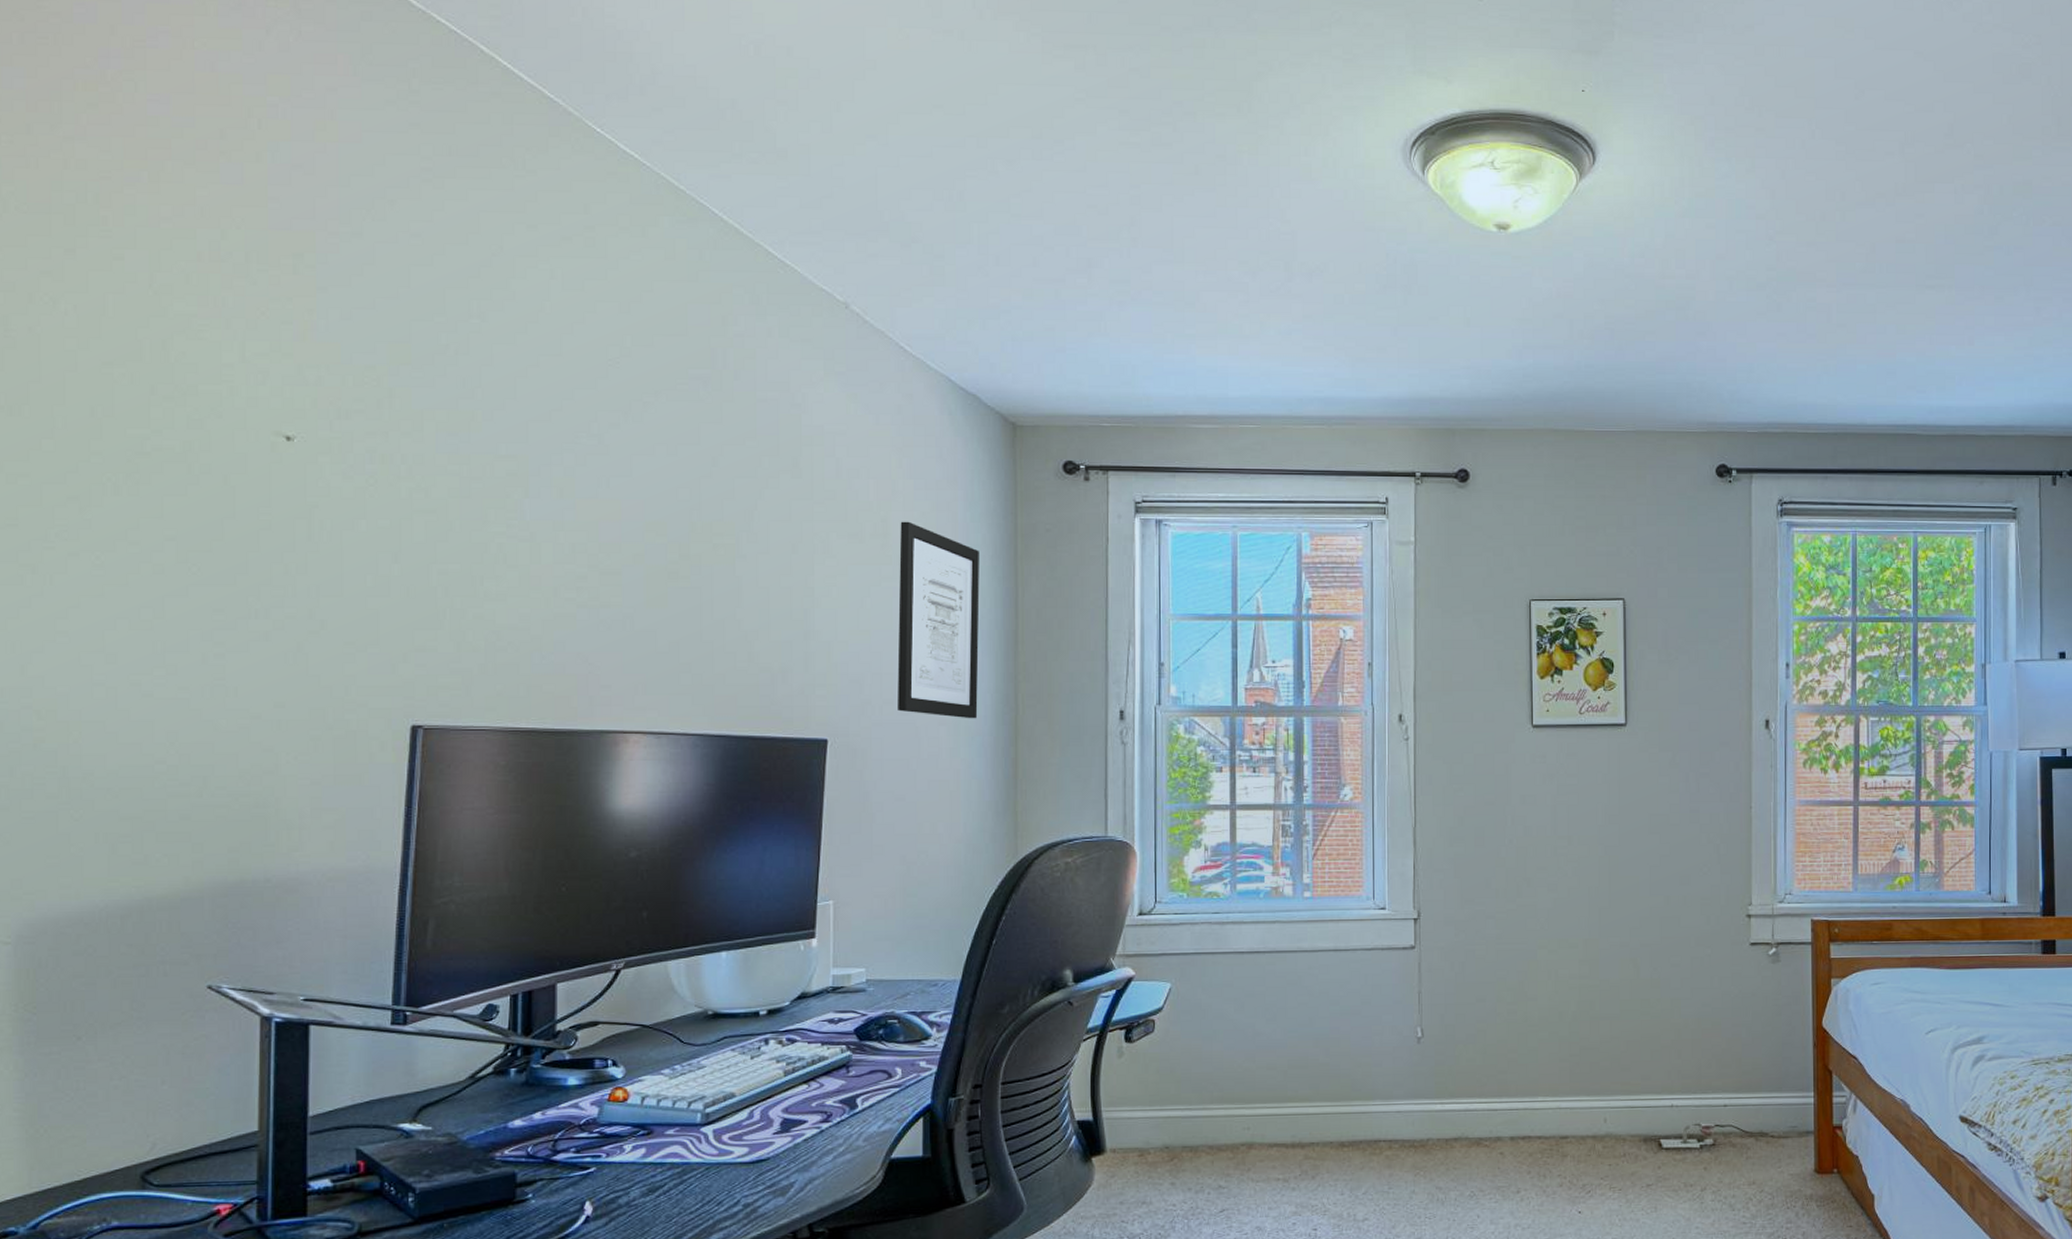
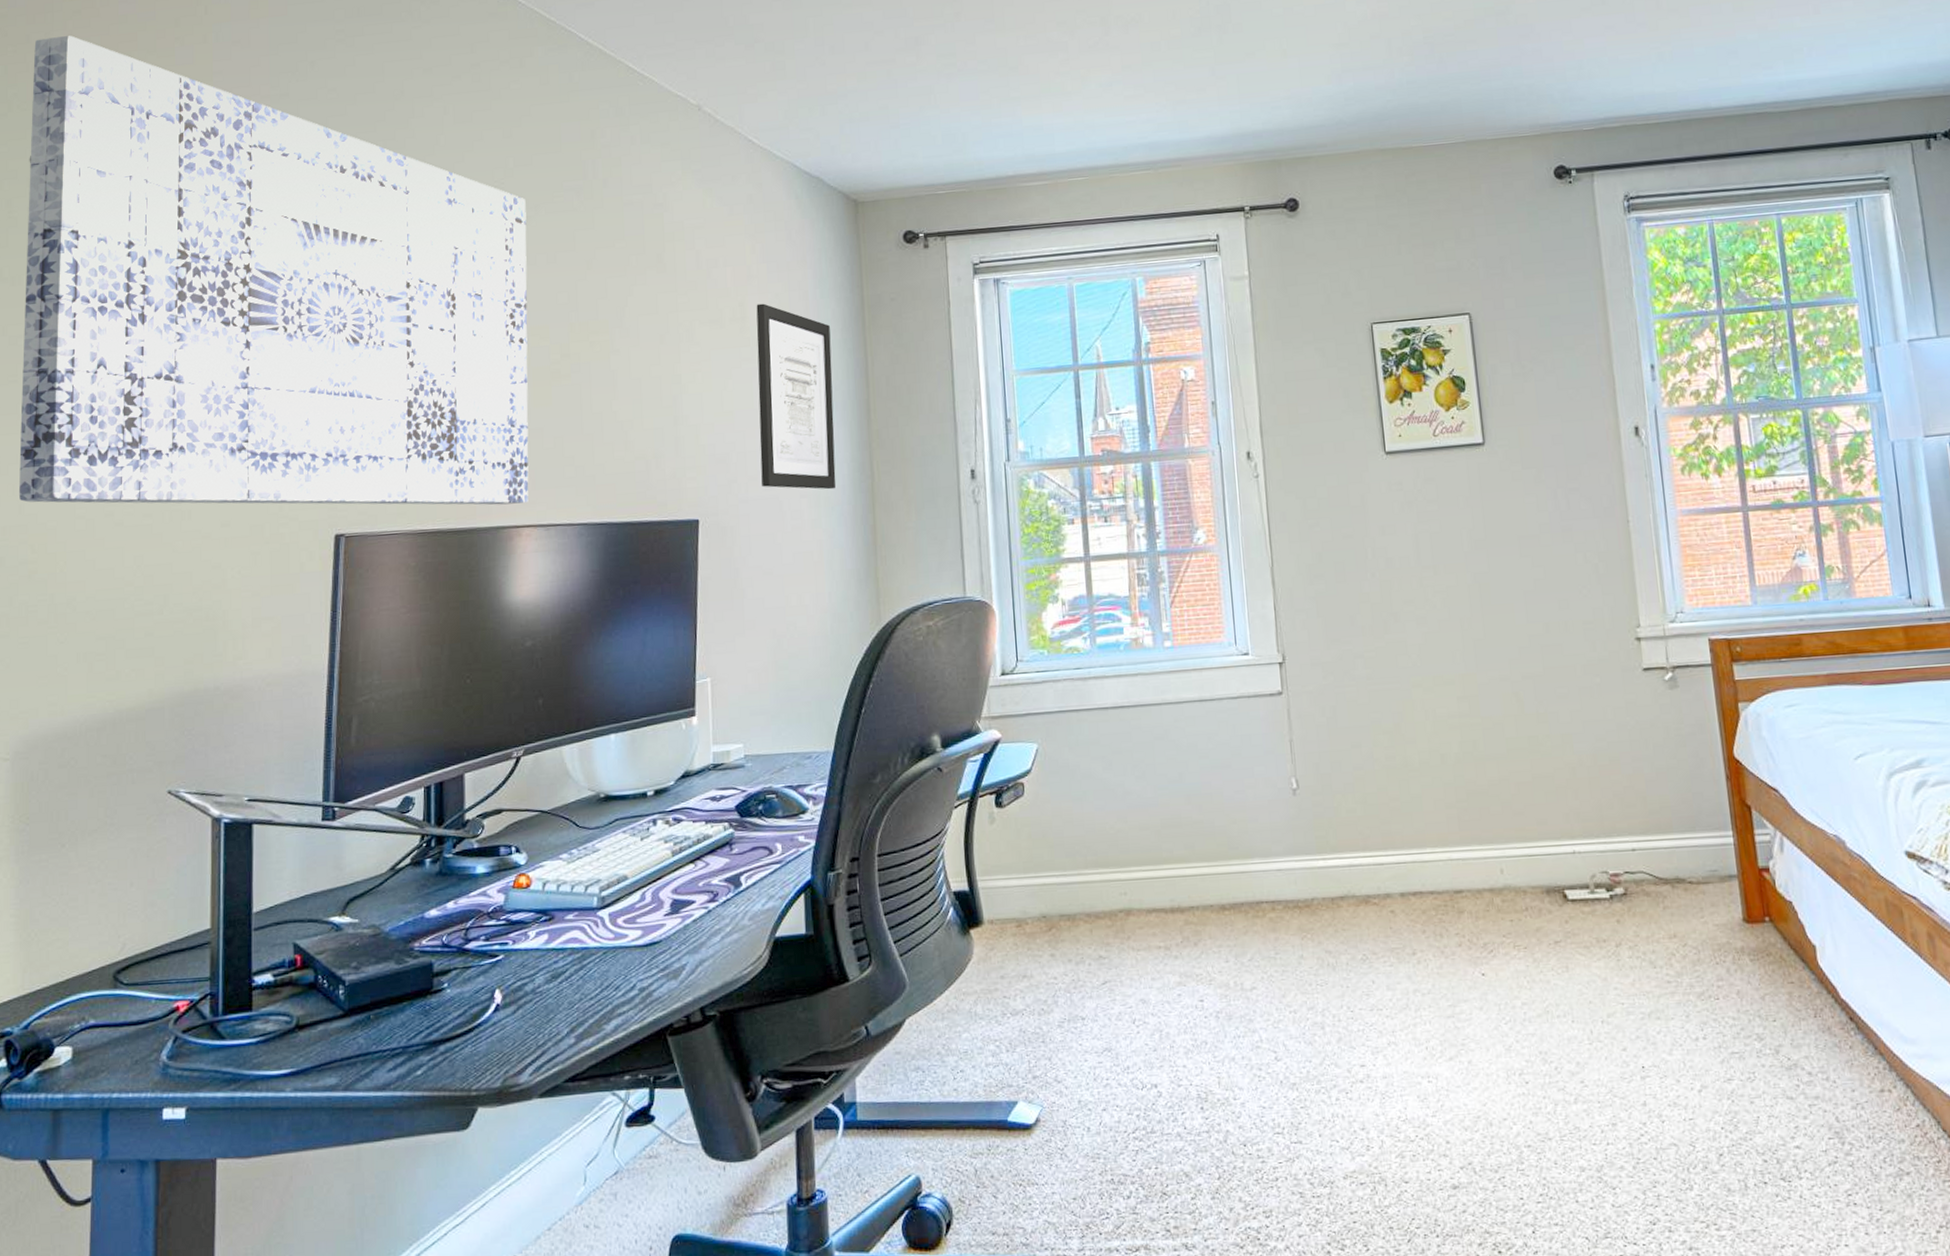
wall art: none [20,131,645,708] -> present [18,35,529,505]

